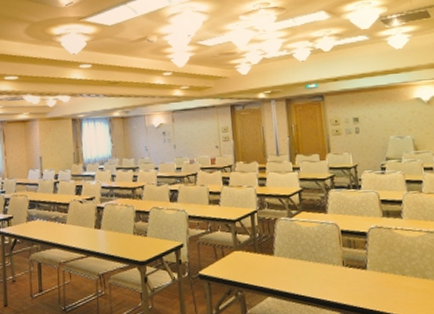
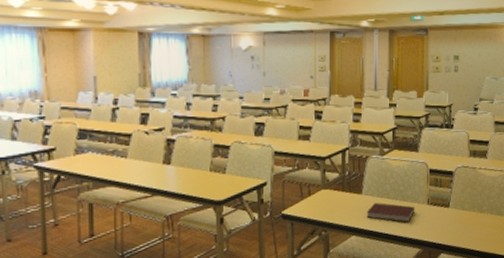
notebook: none [280,264,331,284] -> present [366,203,415,222]

